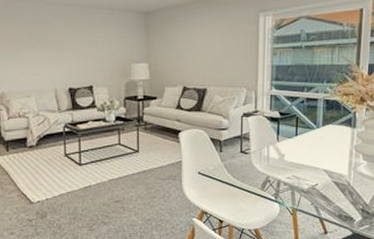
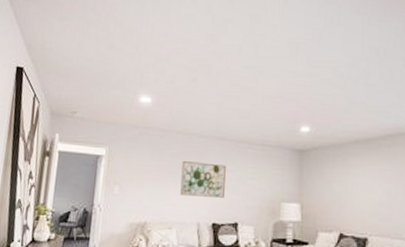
wall art: none [32,29,77,64] -> present [180,160,226,198]

